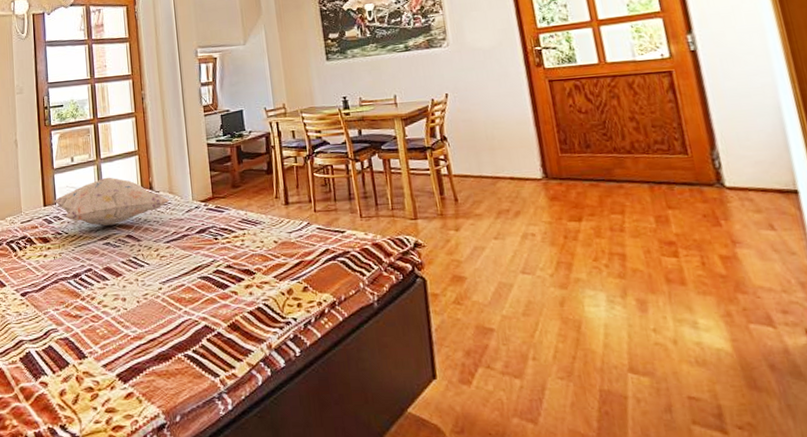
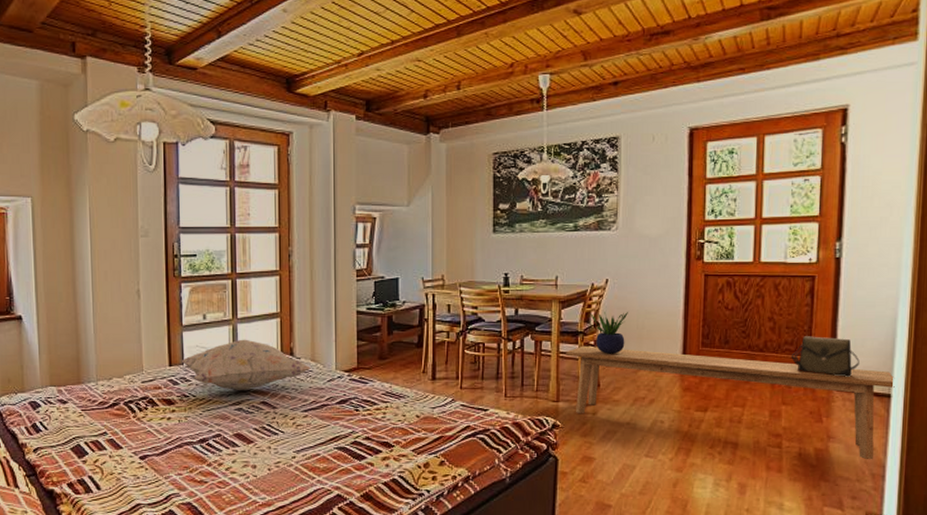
bench: none [416,160,800,267] -> present [566,345,895,460]
potted plant: none [435,124,477,168] -> present [590,311,628,354]
shoulder bag: none [665,132,749,175] -> present [791,336,860,377]

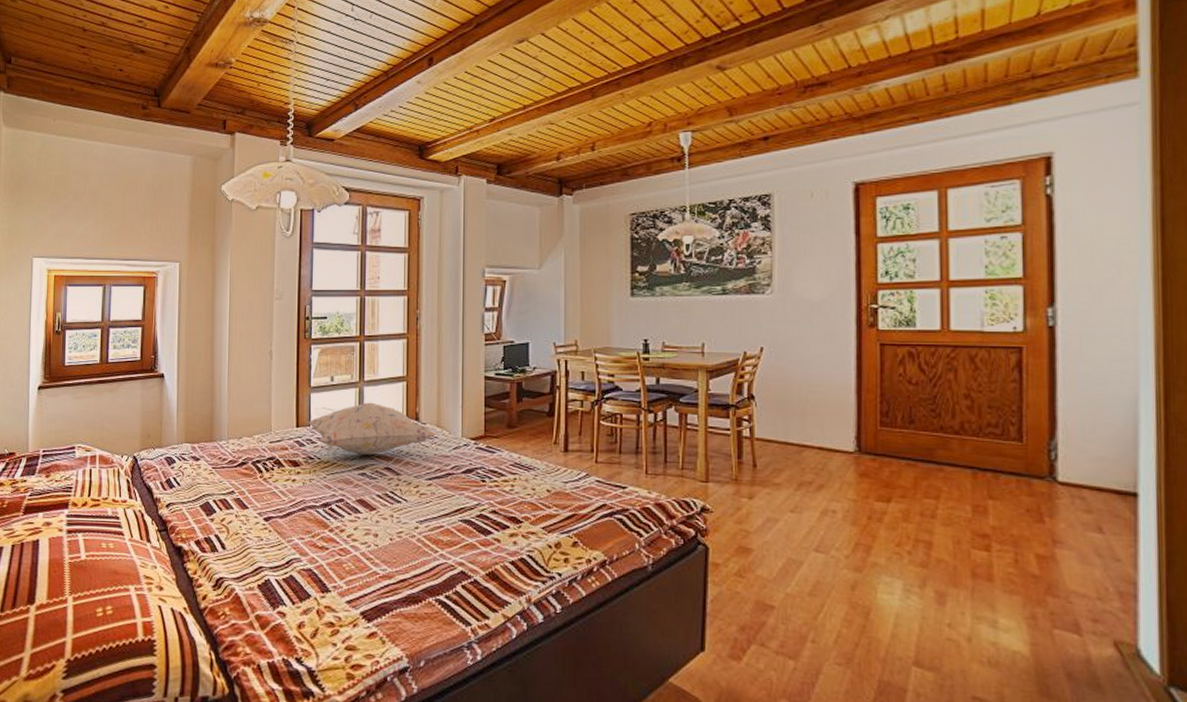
bench: present [566,345,895,460] -> none [715,420,1142,574]
potted plant: present [590,311,628,354] -> none [743,382,788,431]
shoulder bag: present [791,336,860,377] -> none [996,418,1090,469]

